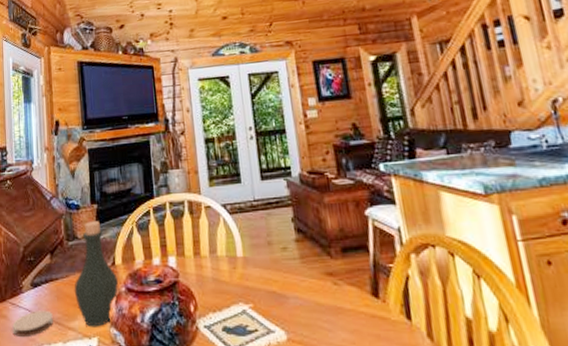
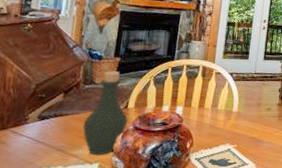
coaster: present [12,310,53,336] -> none [10,139,57,160]

